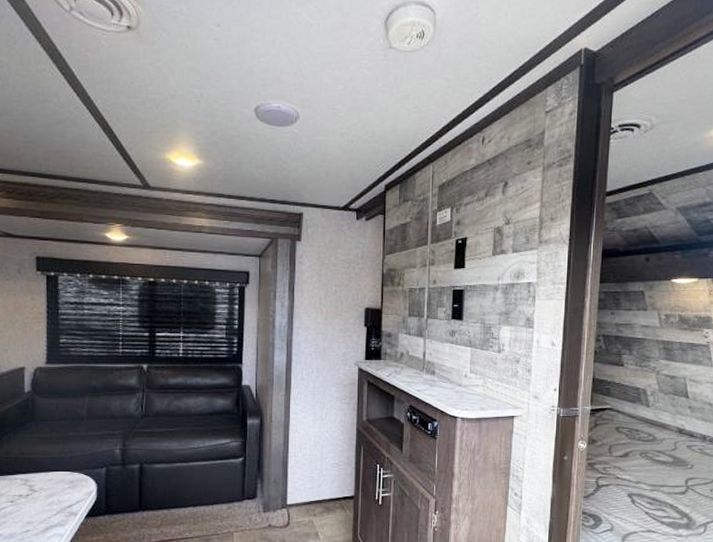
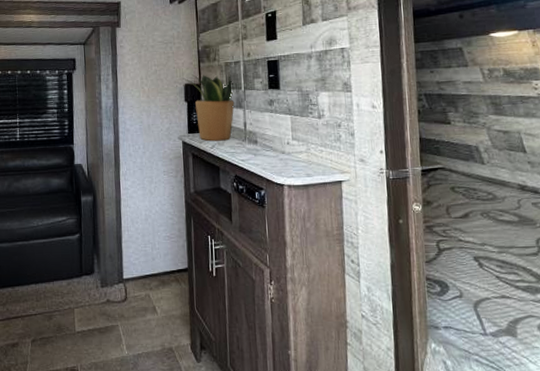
potted plant: none [364,298,416,370] -> present [182,74,235,142]

